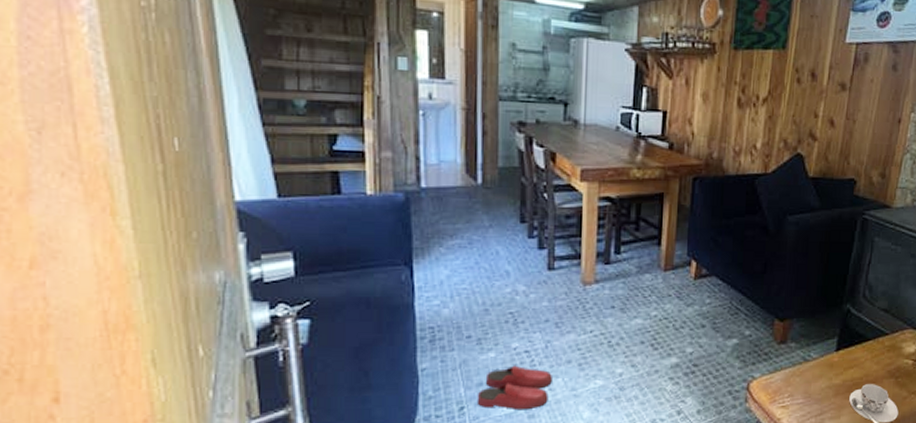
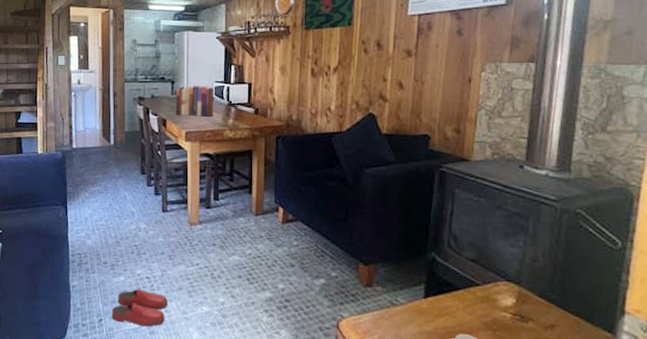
books: none [568,108,619,151] -> present [175,85,214,116]

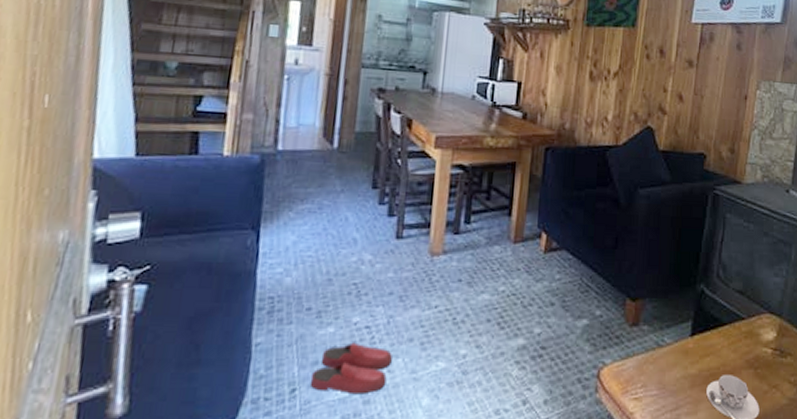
books: present [175,85,214,116] -> none [424,77,476,119]

